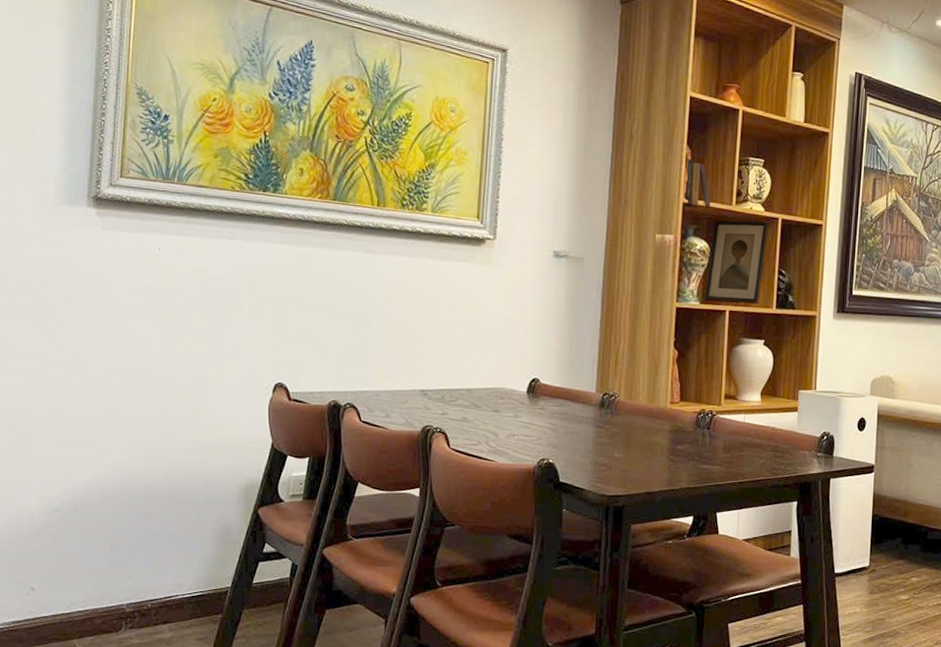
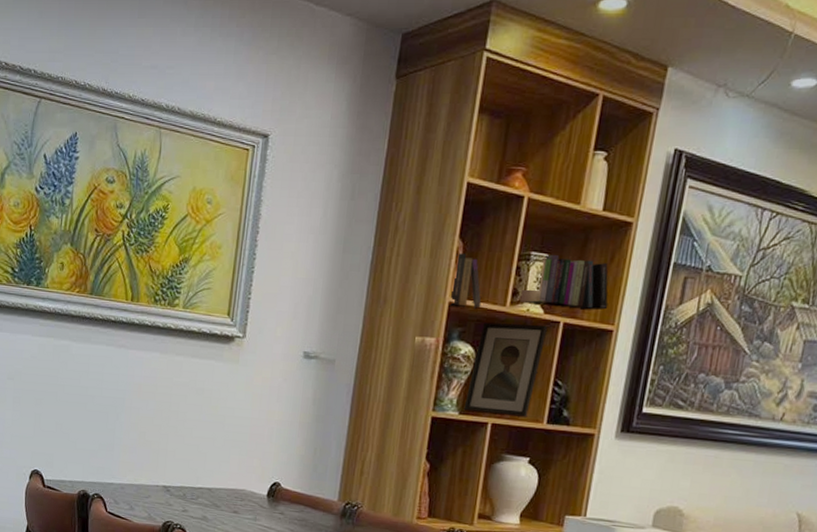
books: none [744,159,816,208] -> present [520,254,608,311]

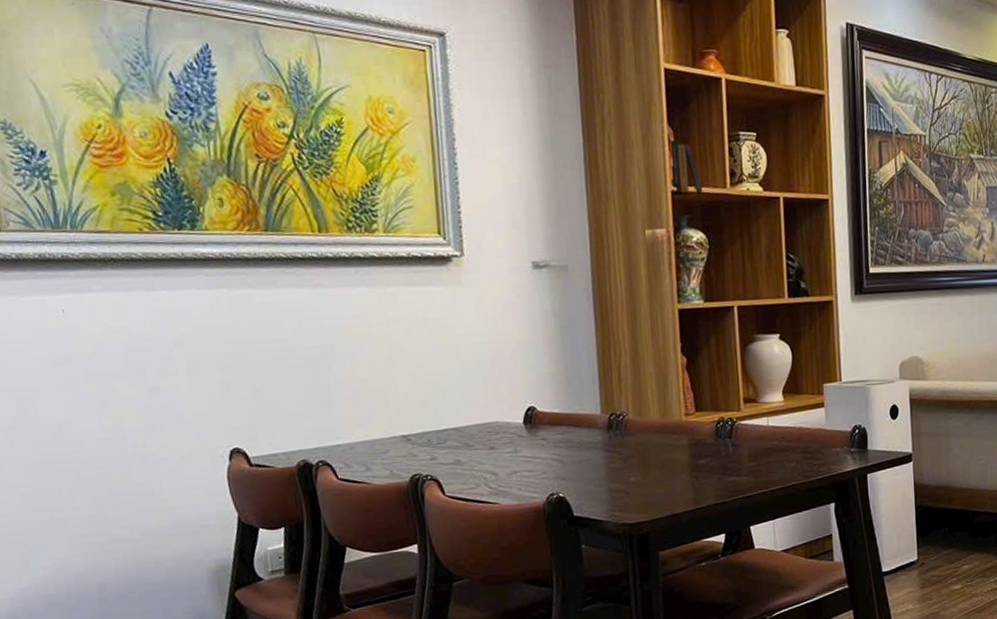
picture frame: present [463,322,548,417] -> none [707,202,770,298]
books: present [520,254,608,311] -> none [738,132,818,184]

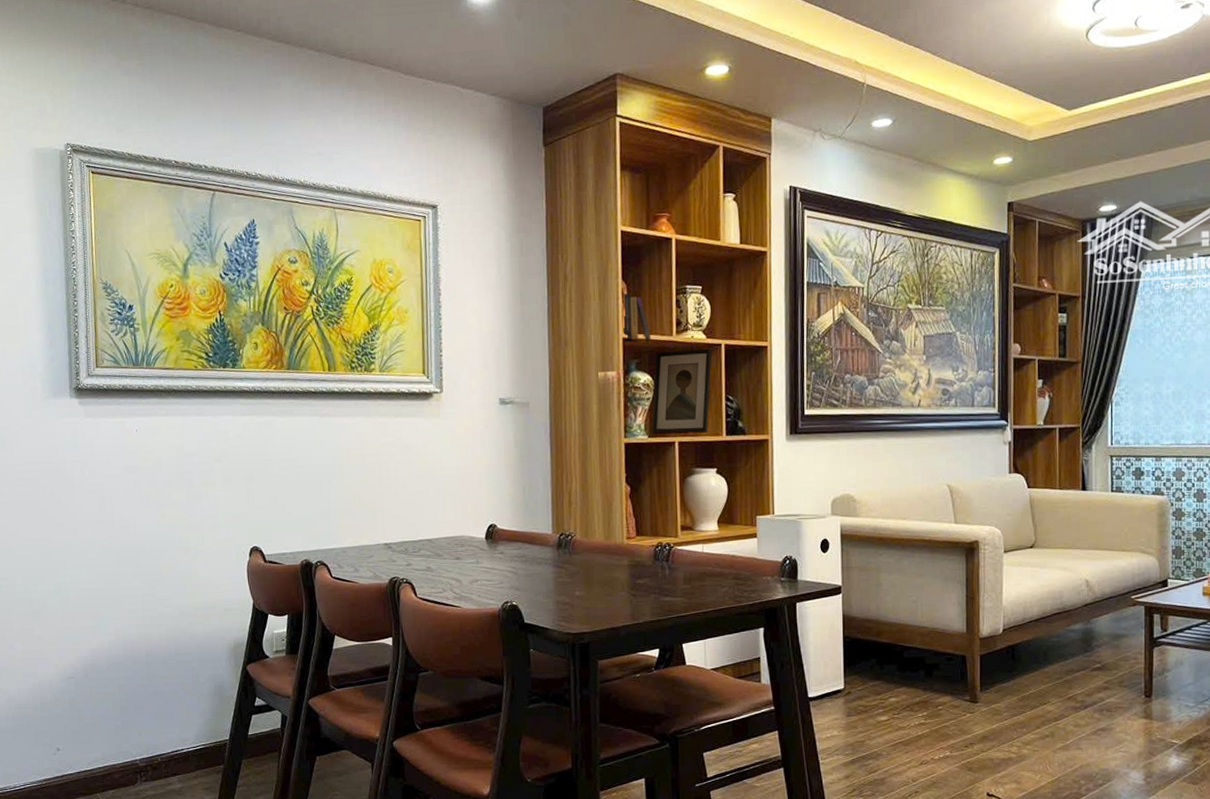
picture frame: none [707,202,770,298] -> present [651,348,712,434]

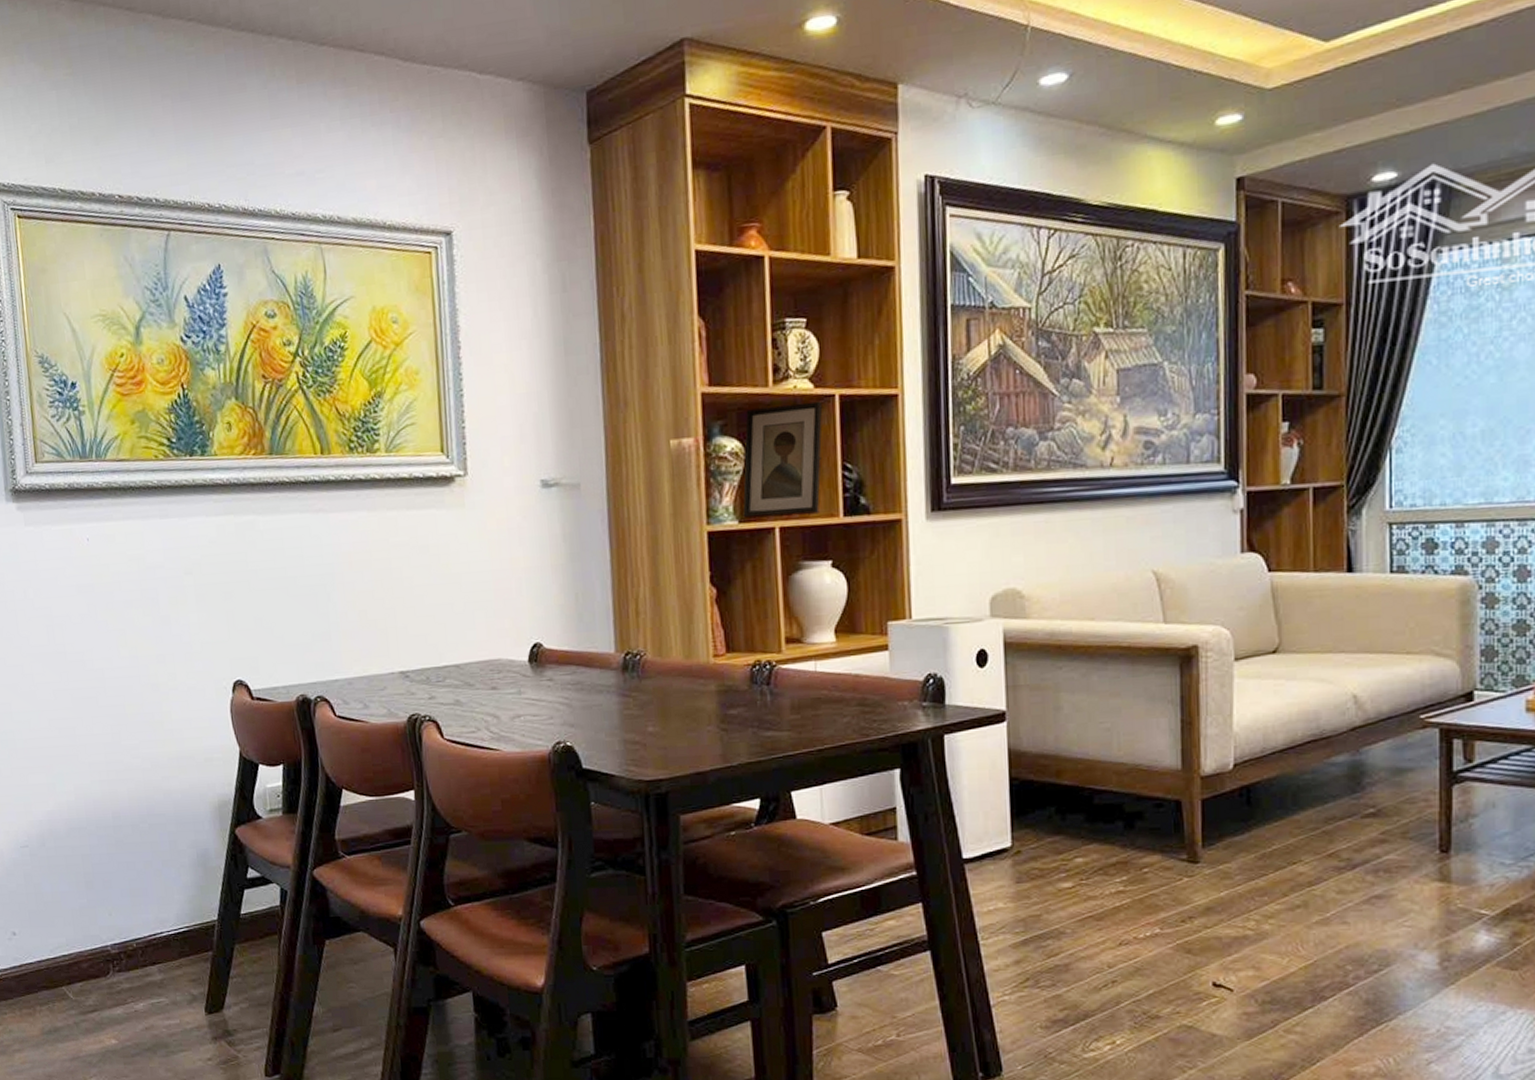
books: present [622,293,651,343] -> none [699,333,740,399]

